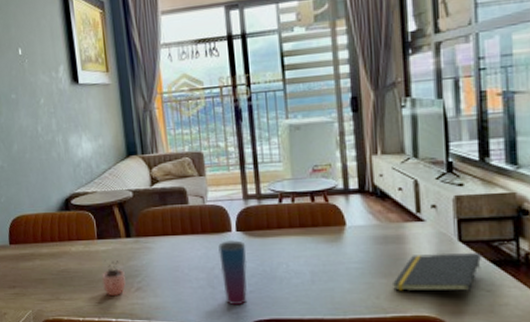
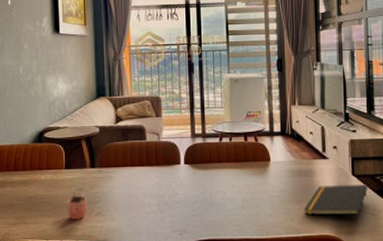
cup: present [218,240,248,305] -> none [169,172,192,227]

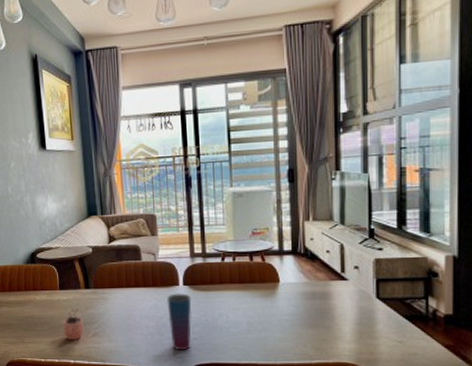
cup: none [169,172,192,227] -> present [167,293,192,350]
notepad: present [304,185,368,215] -> none [318,309,395,342]

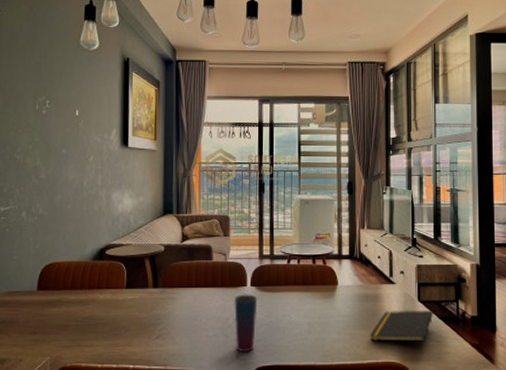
cocoa: present [62,308,84,341] -> none [124,308,148,344]
notepad: none [318,309,395,342] -> present [370,311,433,342]

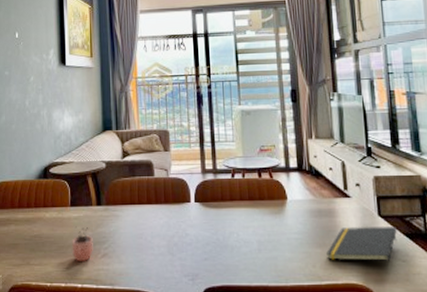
cocoa: none [124,308,148,344] -> present [71,226,93,262]
cup: present [234,294,258,352] -> none [179,210,204,271]

